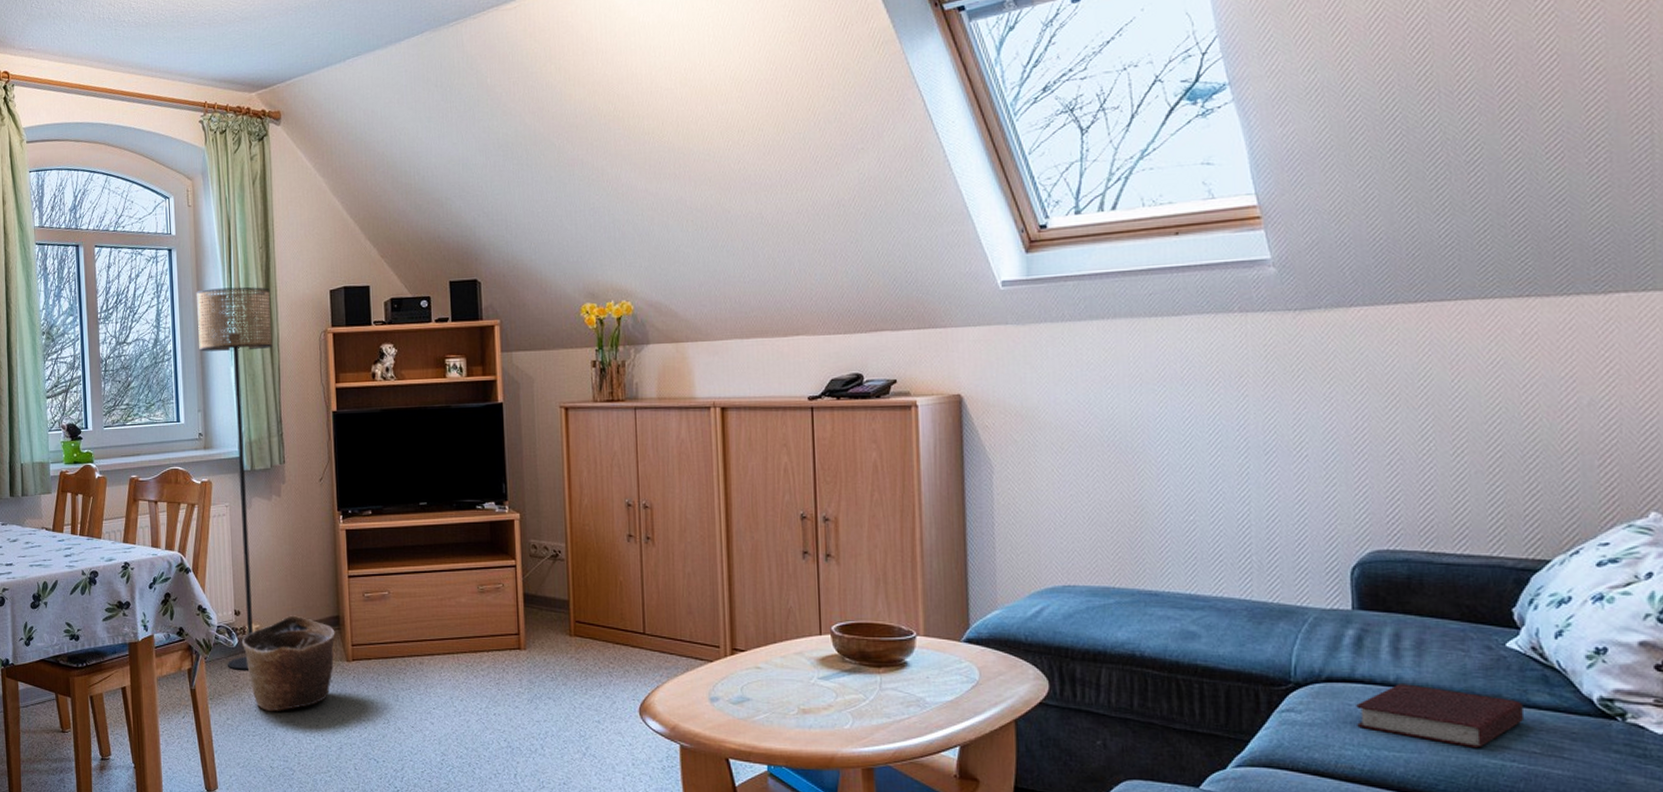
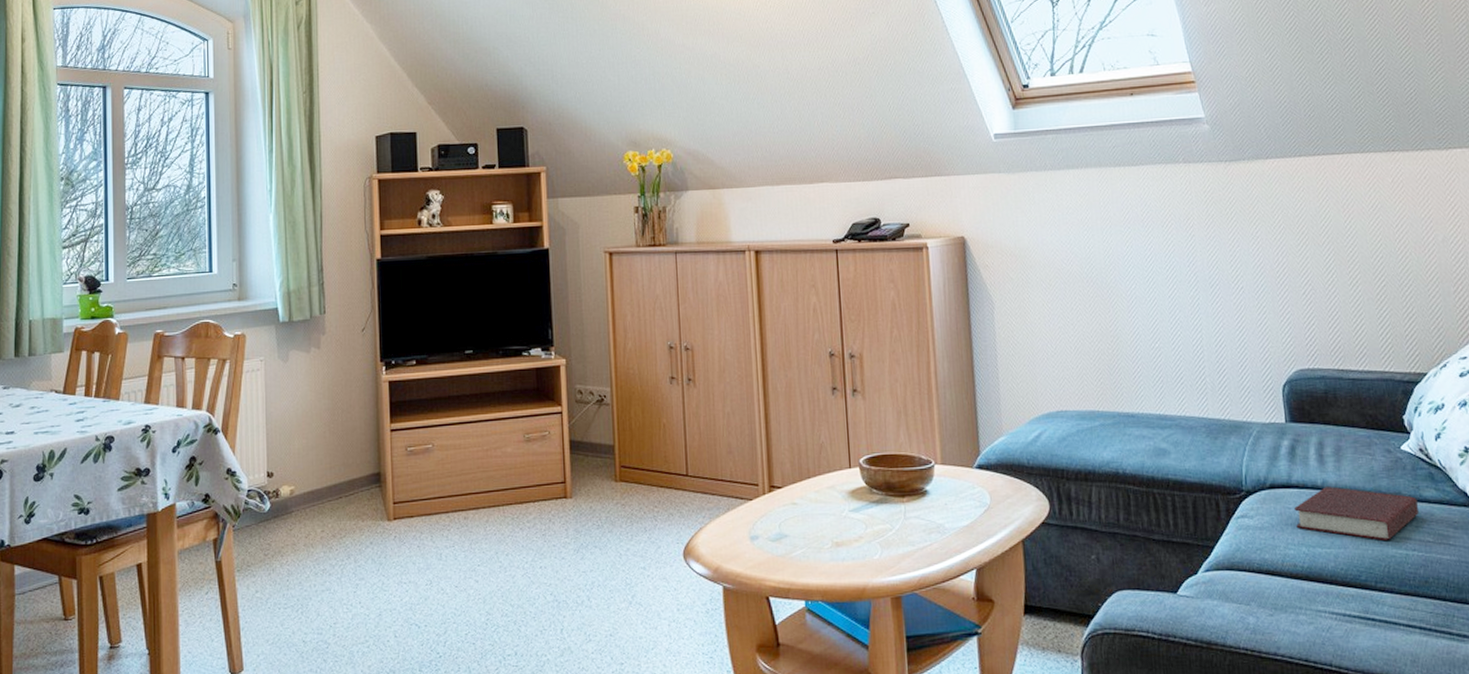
floor lamp: present [196,287,273,670] -> none [234,132,315,537]
basket: present [242,615,335,712] -> none [275,474,376,581]

